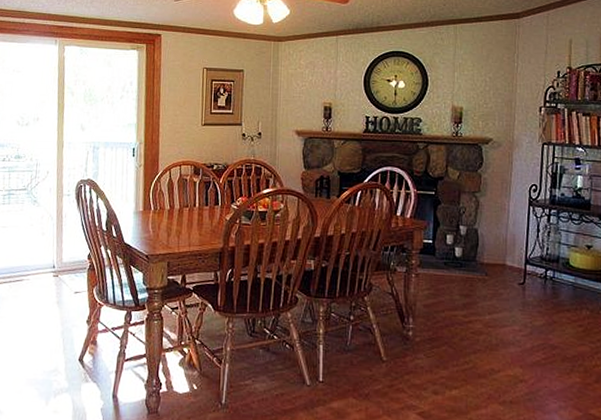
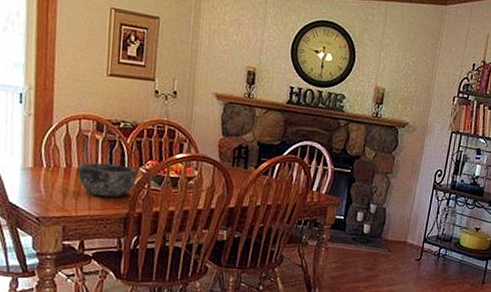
bowl: none [180,202,230,234] -> present [78,162,138,198]

